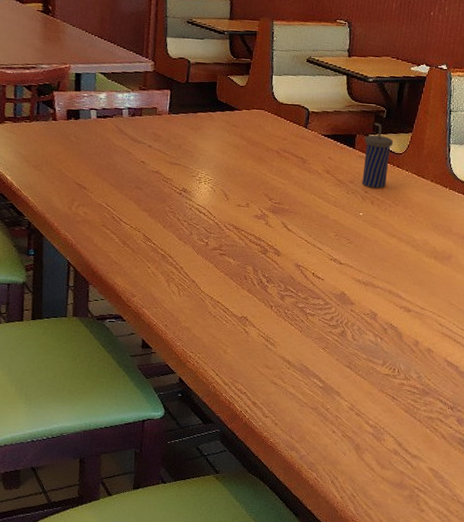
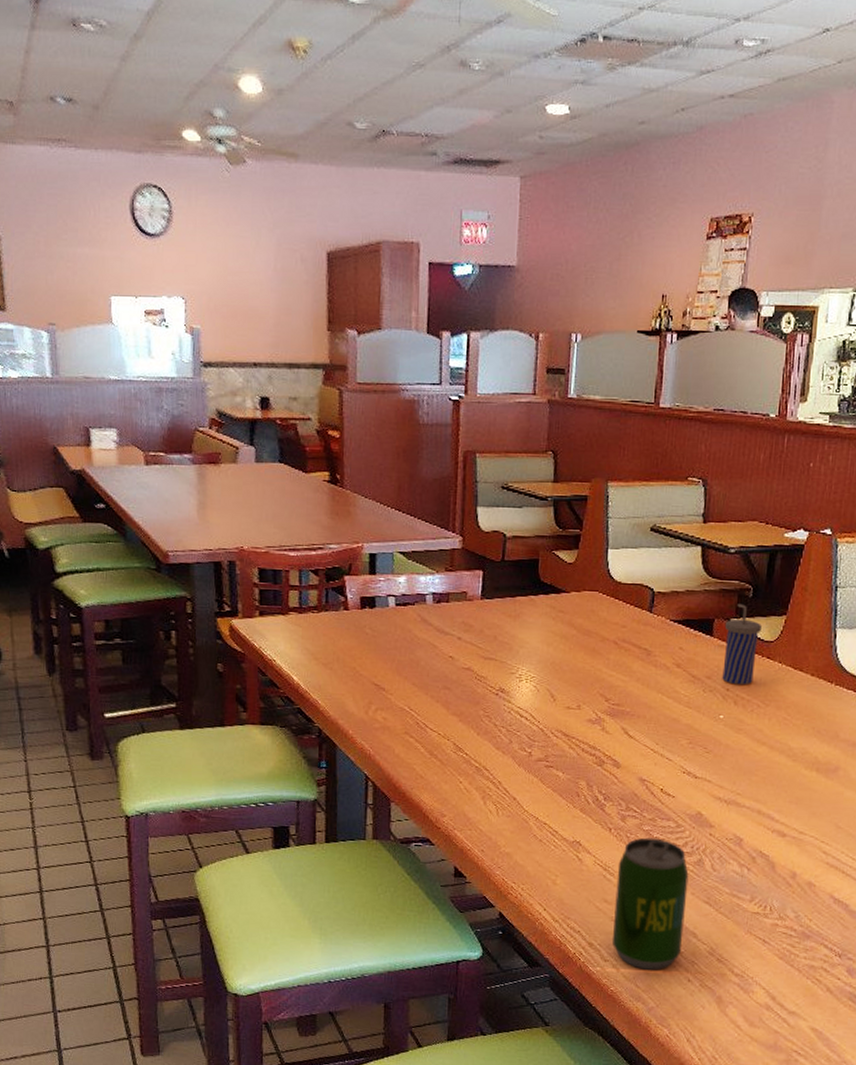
soda can: none [271,313,334,424] -> present [611,837,689,970]

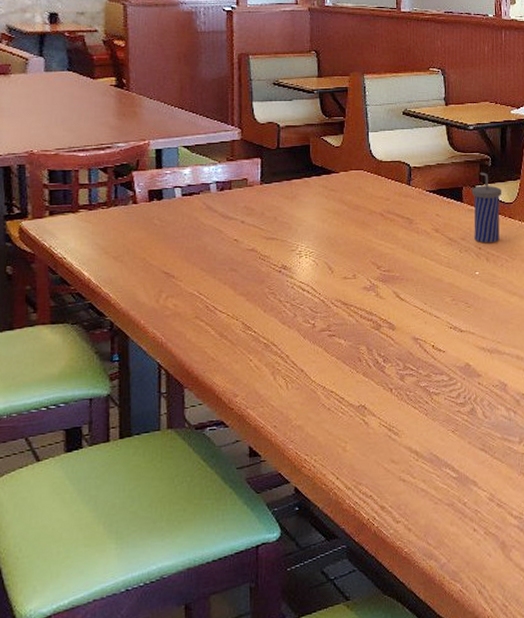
soda can: present [611,837,689,970] -> none [401,393,465,526]

